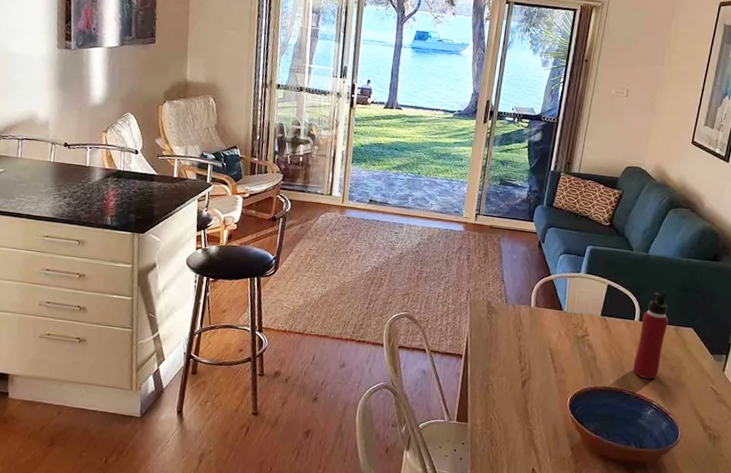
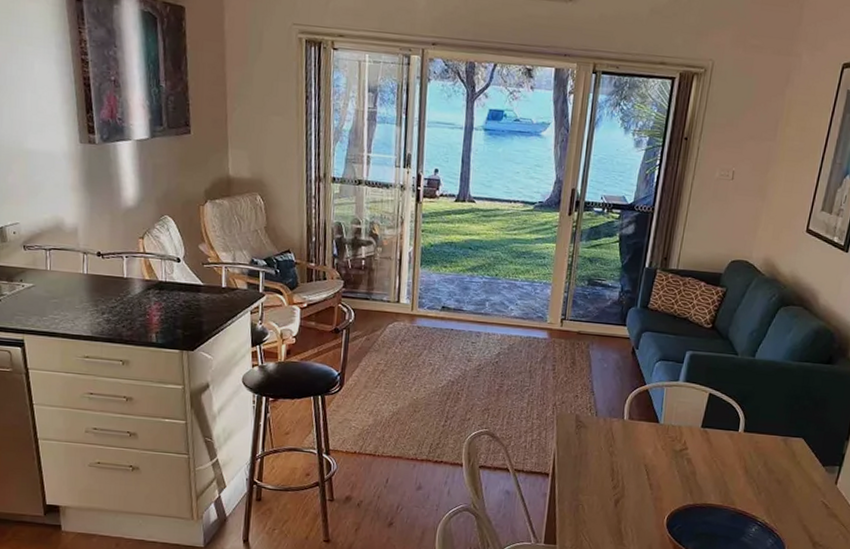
water bottle: present [632,291,669,379] -> none [736,399,777,494]

